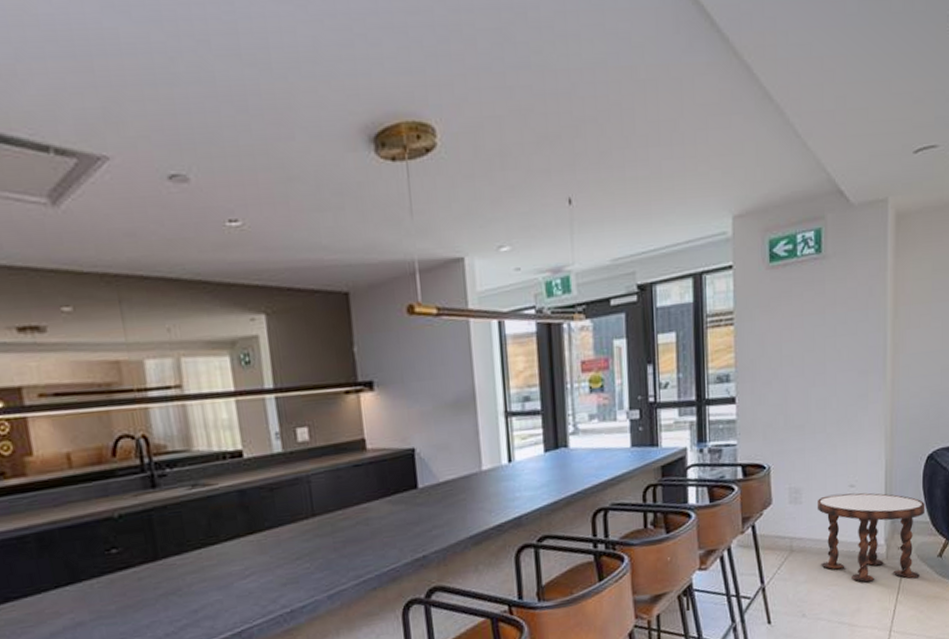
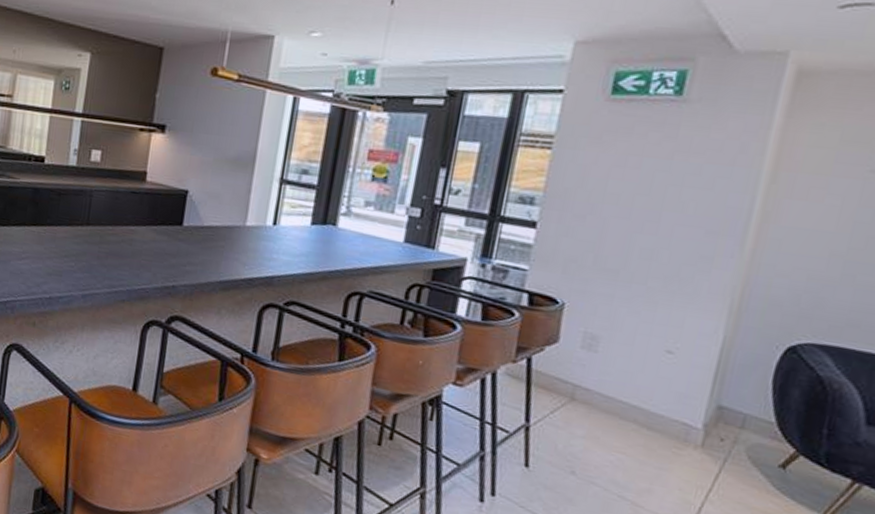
side table: present [817,492,924,583] -> none [608,353,772,481]

